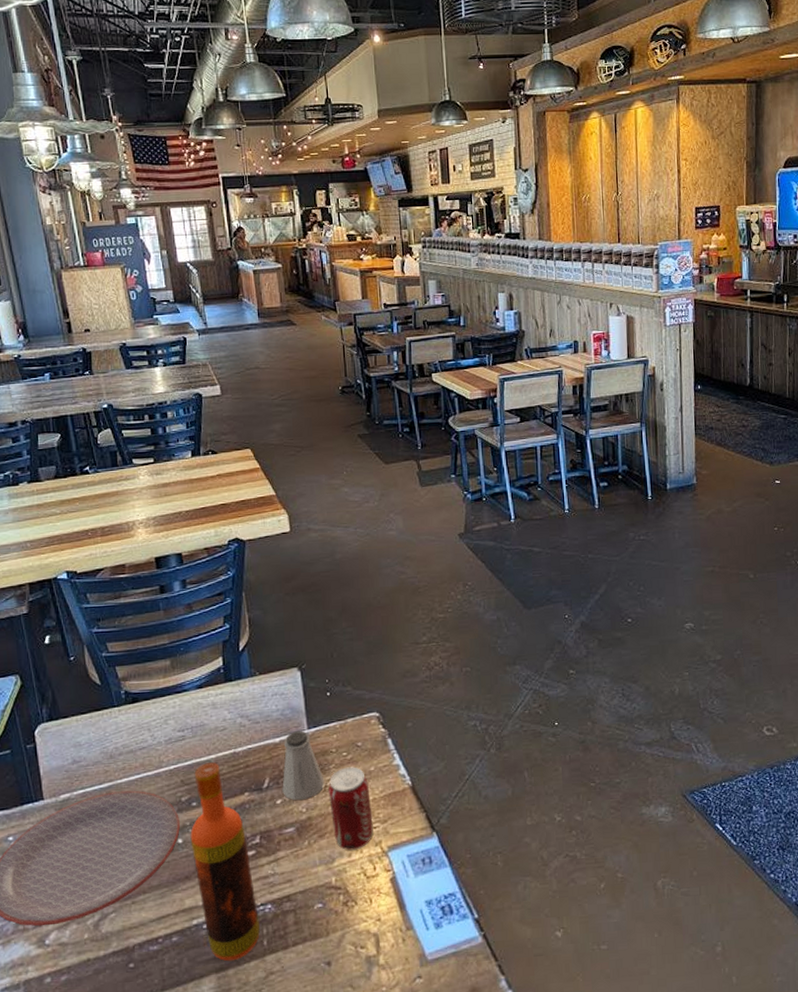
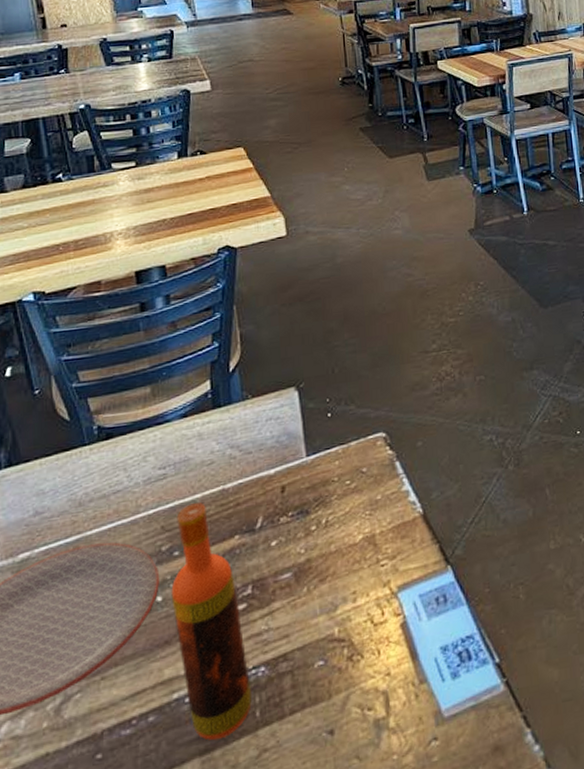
saltshaker: present [282,731,325,801] -> none [277,459,326,541]
beverage can: present [328,766,374,851] -> none [330,496,381,595]

